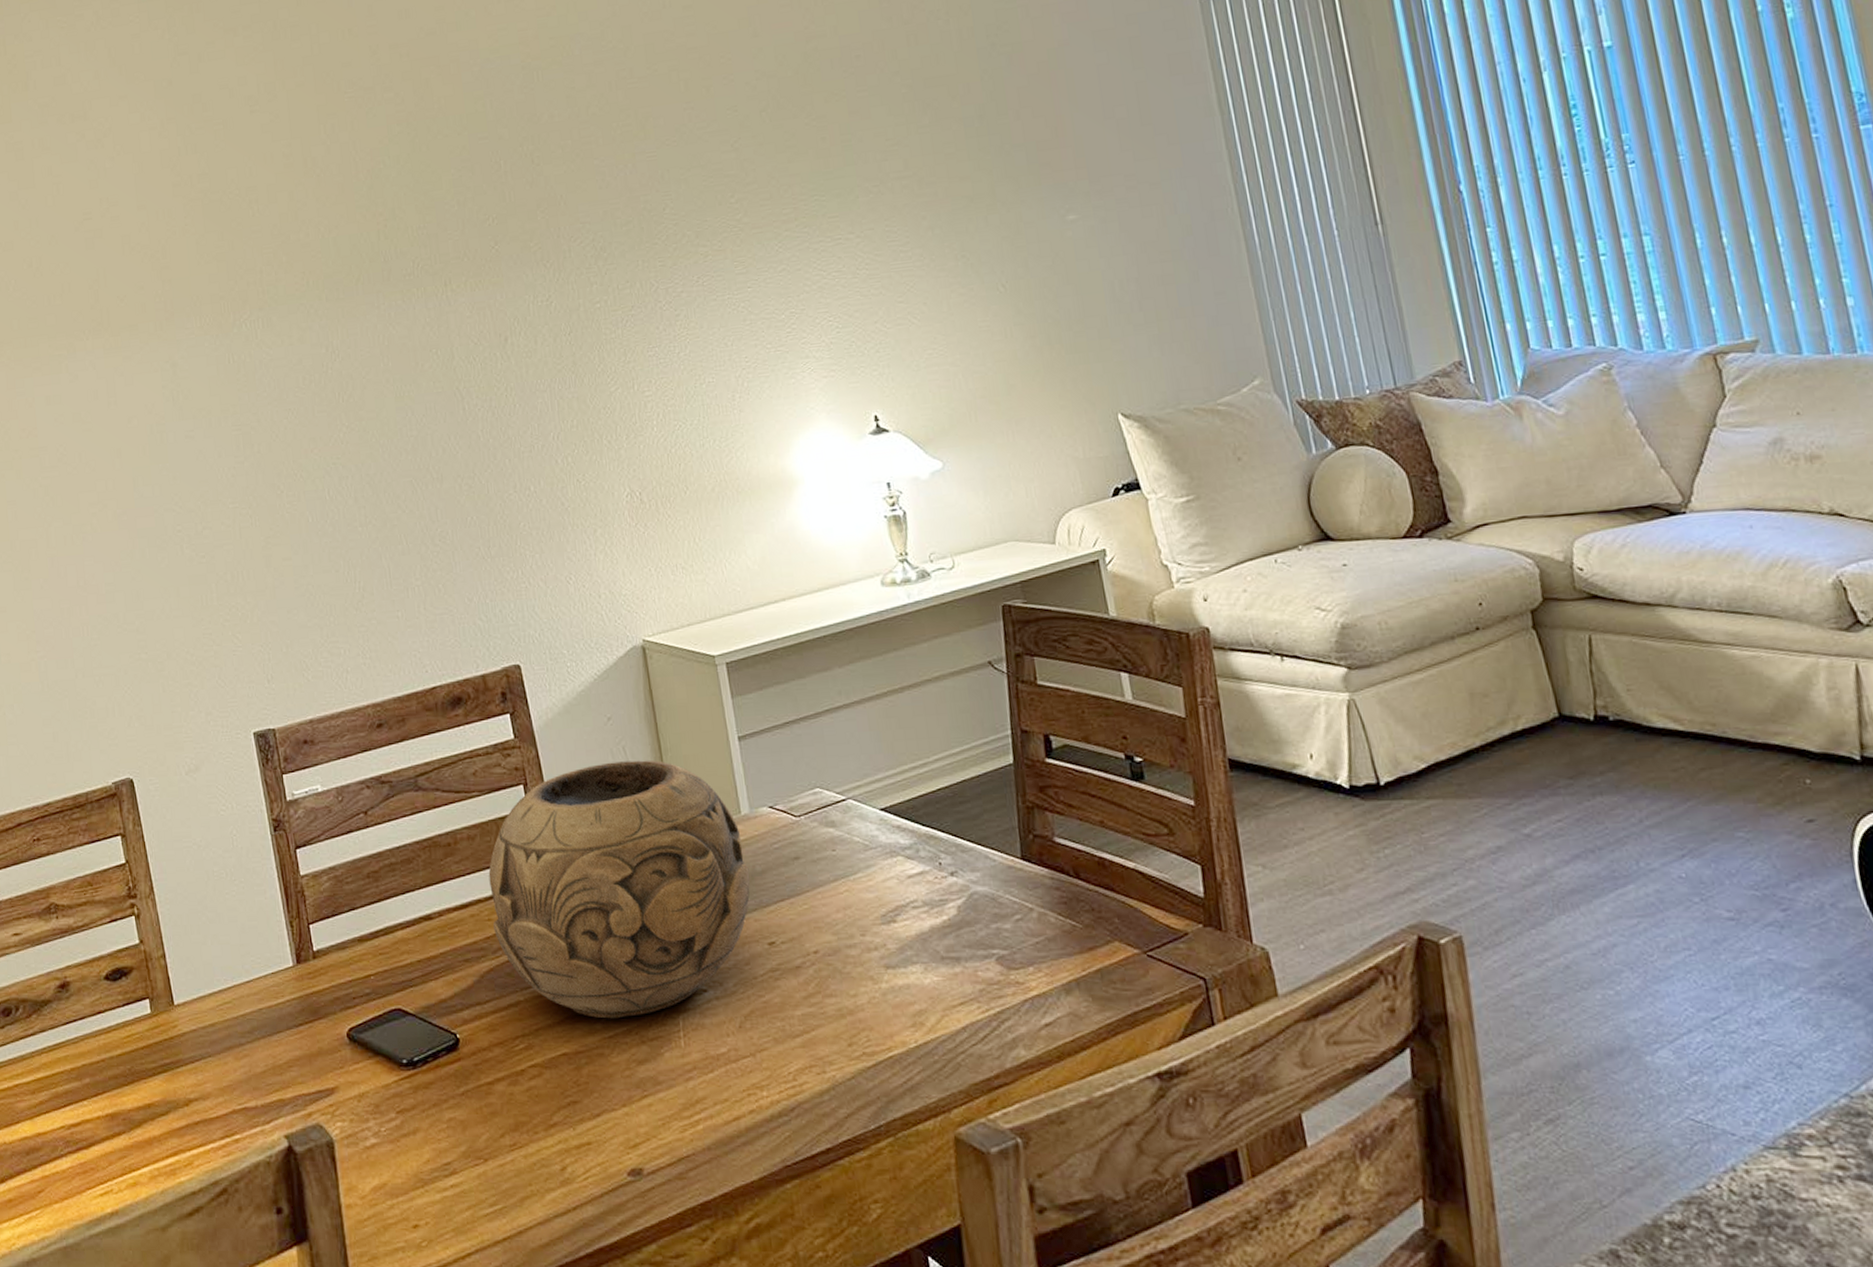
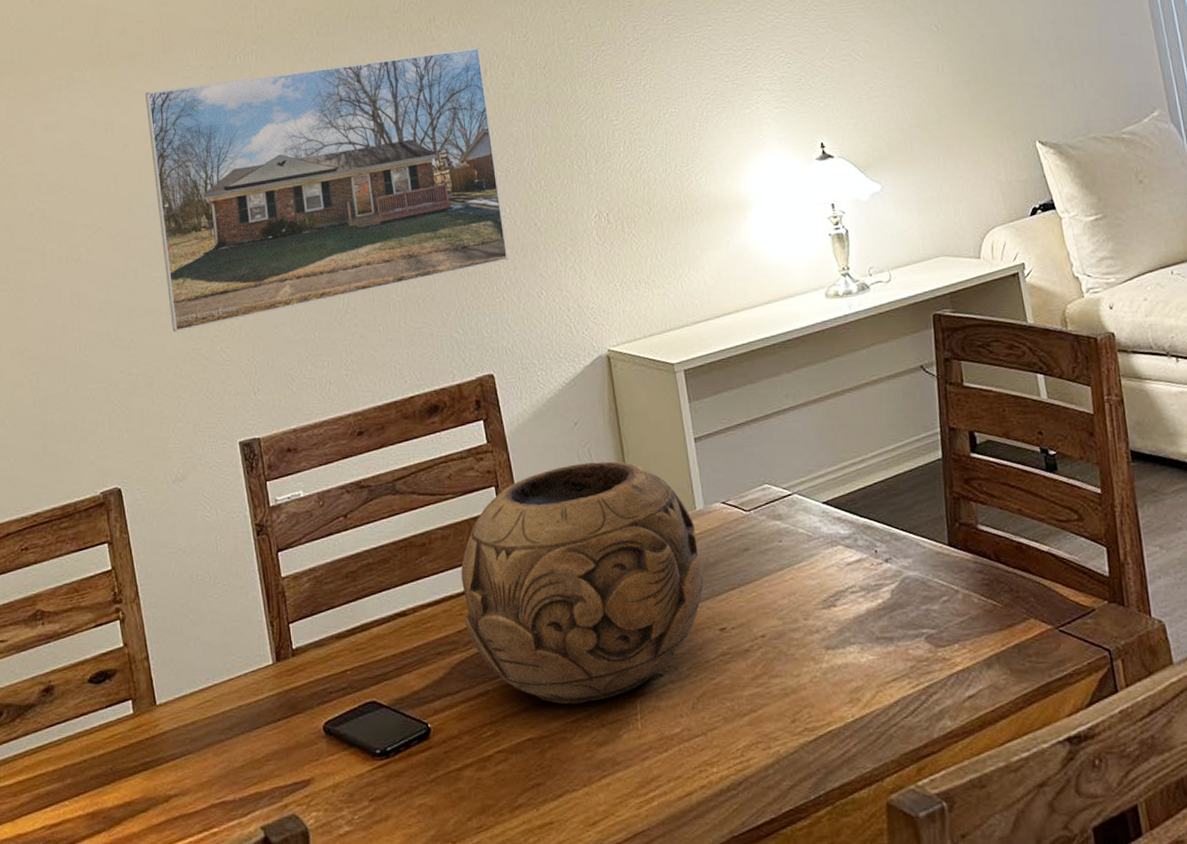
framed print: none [148,312,534,616] -> present [145,47,509,332]

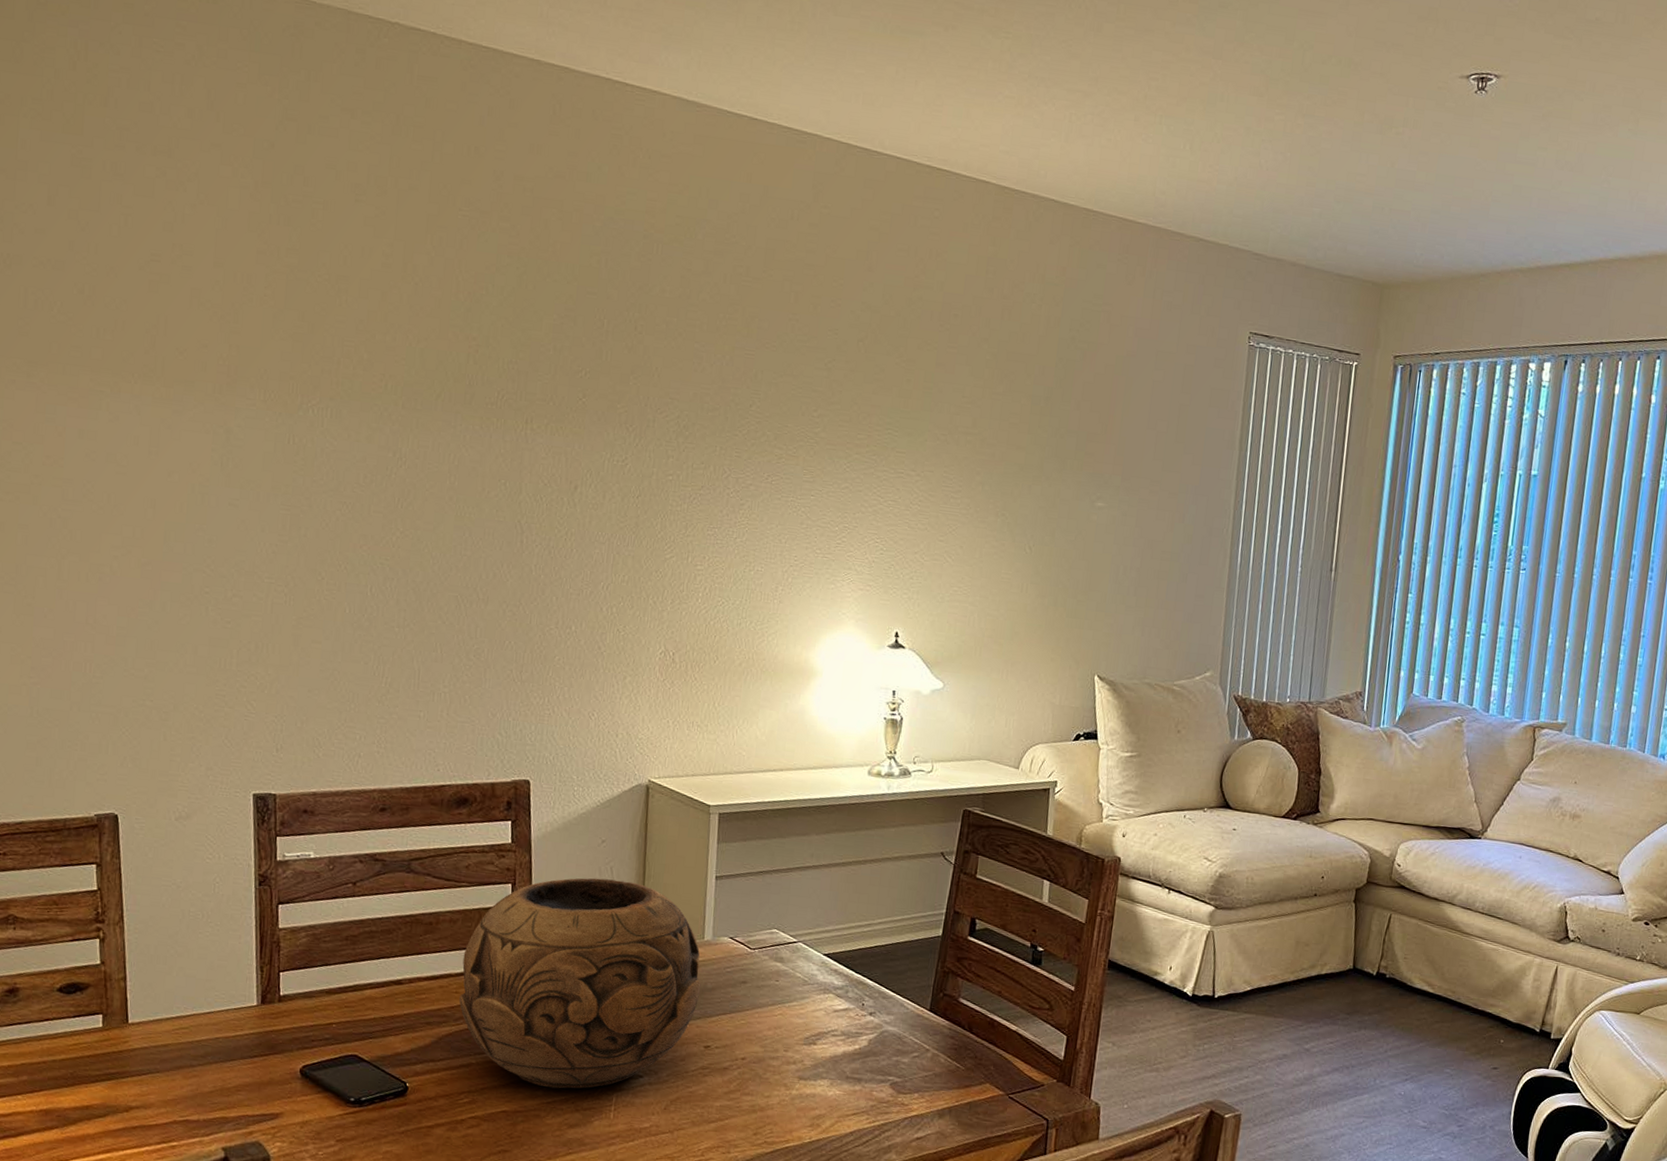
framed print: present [145,47,509,332] -> none [196,422,574,677]

